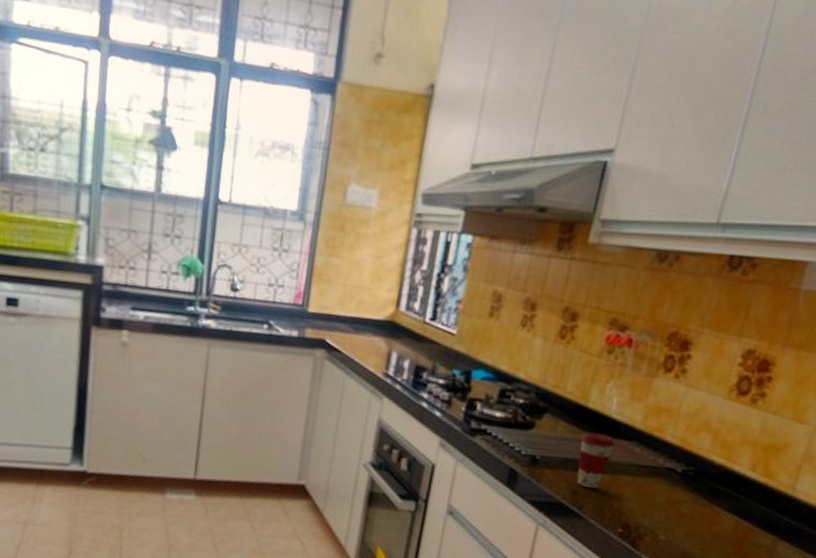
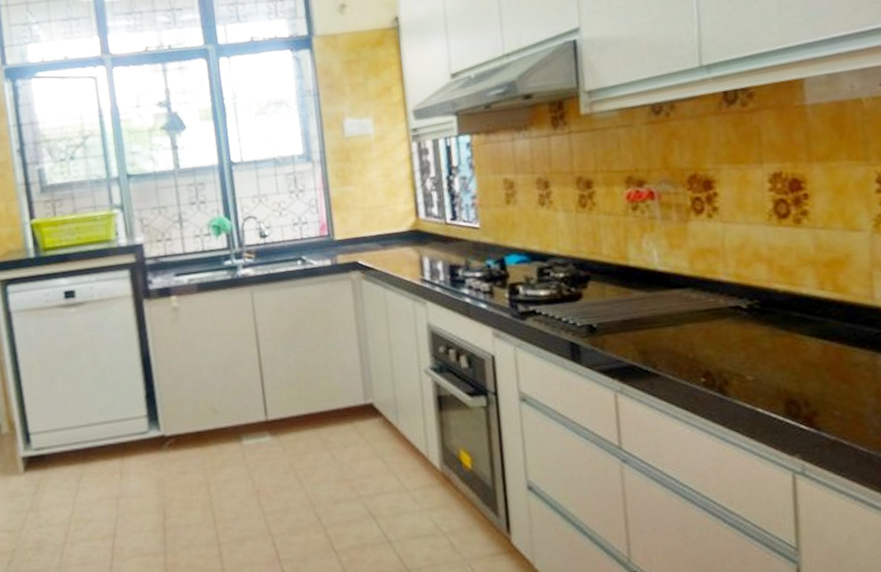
coffee cup: present [577,432,615,489] -> none [632,288,670,345]

